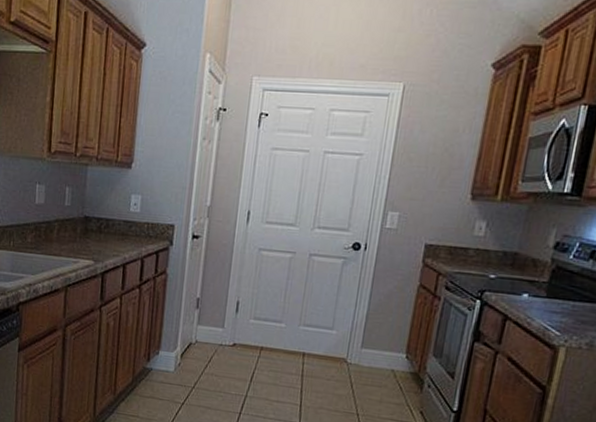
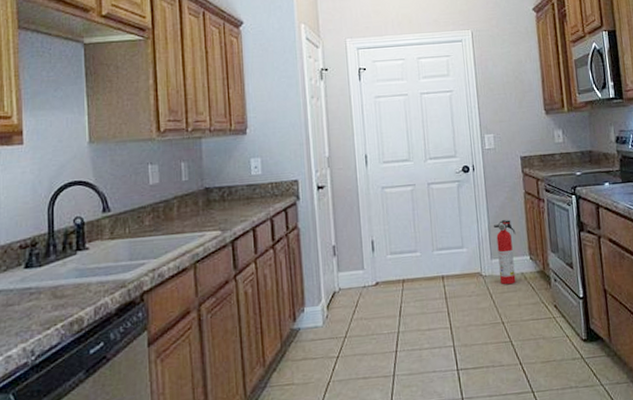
fire extinguisher: none [365,310,397,379] -> present [494,219,516,285]

